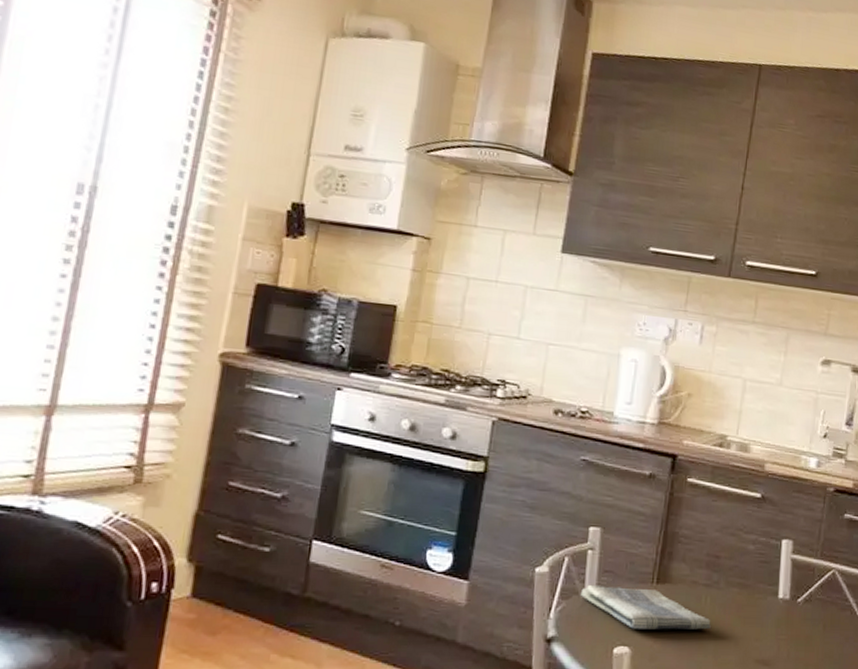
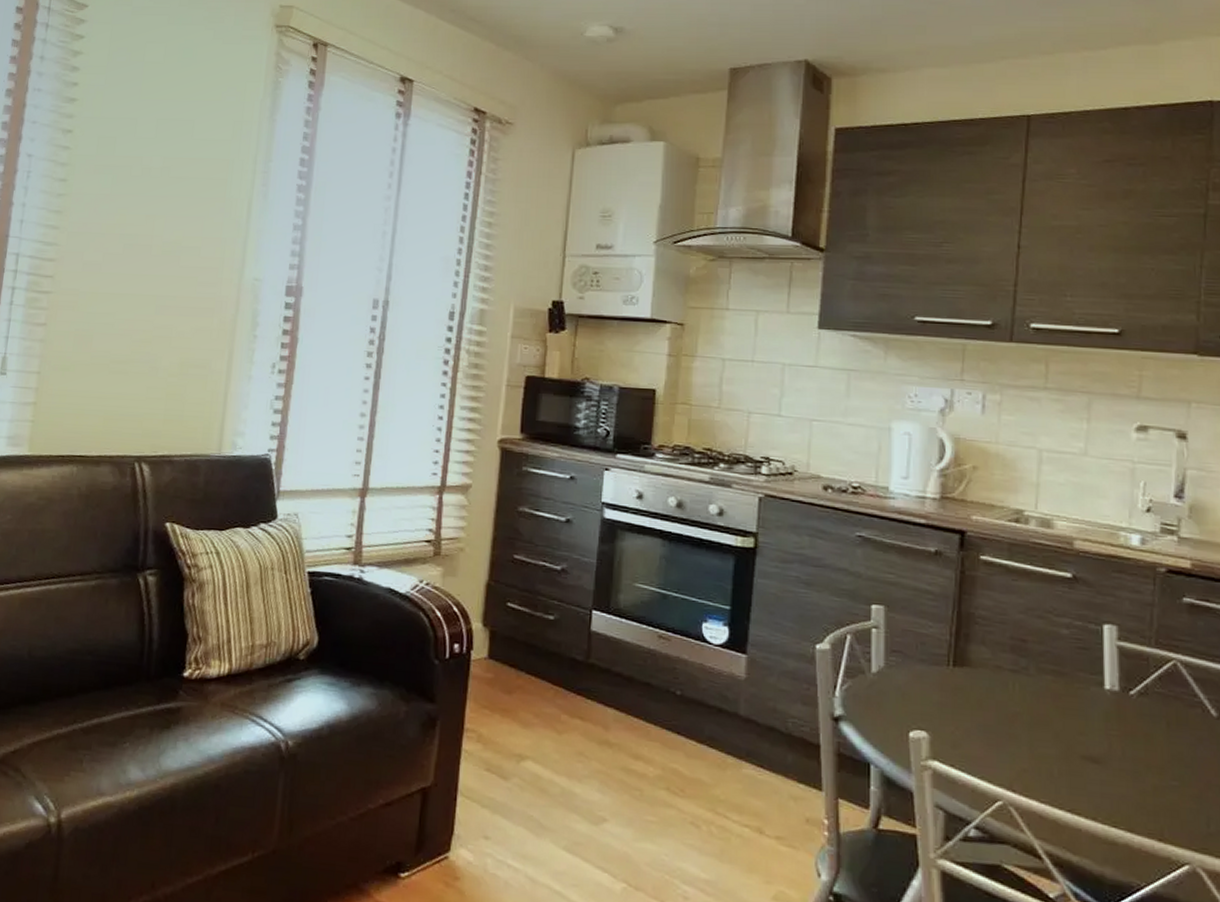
dish towel: present [581,584,711,630] -> none [868,663,1022,719]

